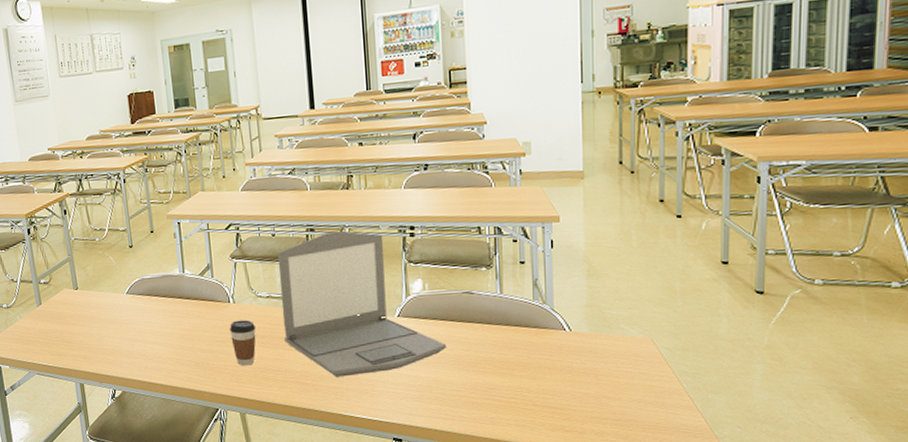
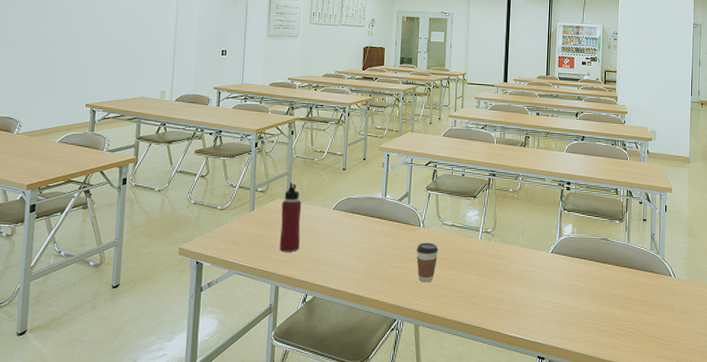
water bottle: none [69,268,98,346] -> present [279,182,302,252]
laptop: present [277,231,446,377] -> none [461,178,585,300]

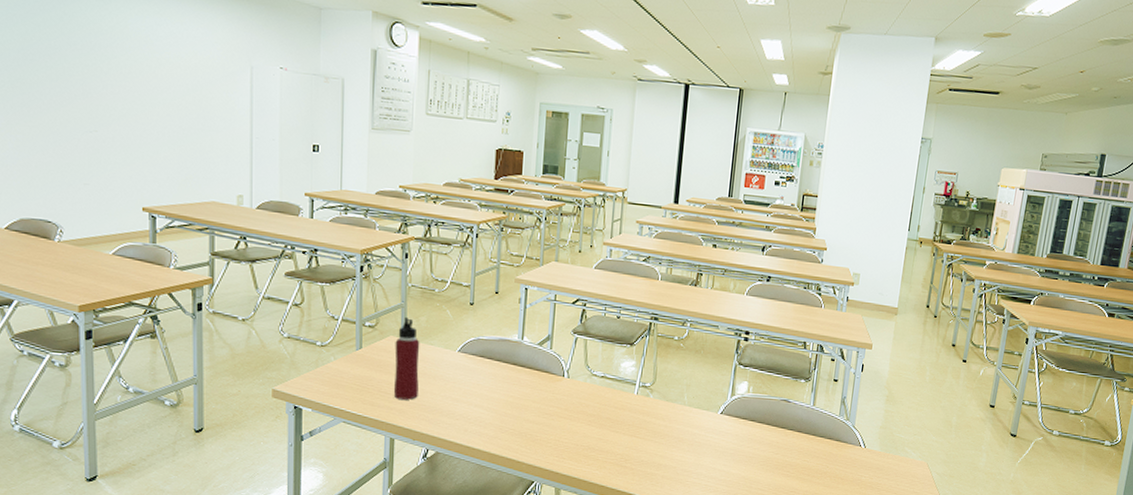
coffee cup: present [416,242,438,283] -> none [559,395,585,442]

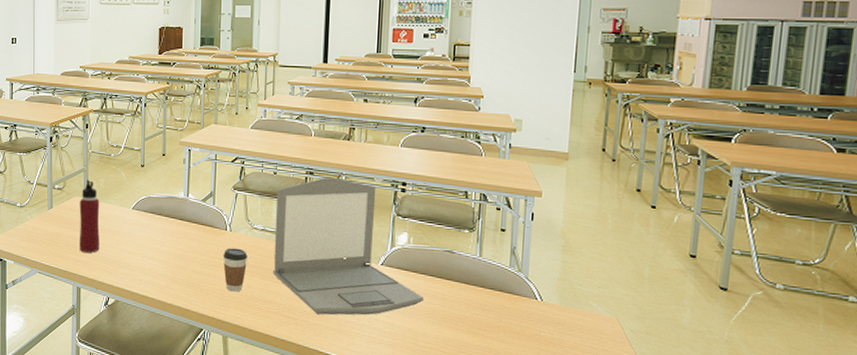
coffee cup: none [559,395,585,442] -> present [223,248,247,292]
laptop: none [612,323,759,465] -> present [273,177,423,316]

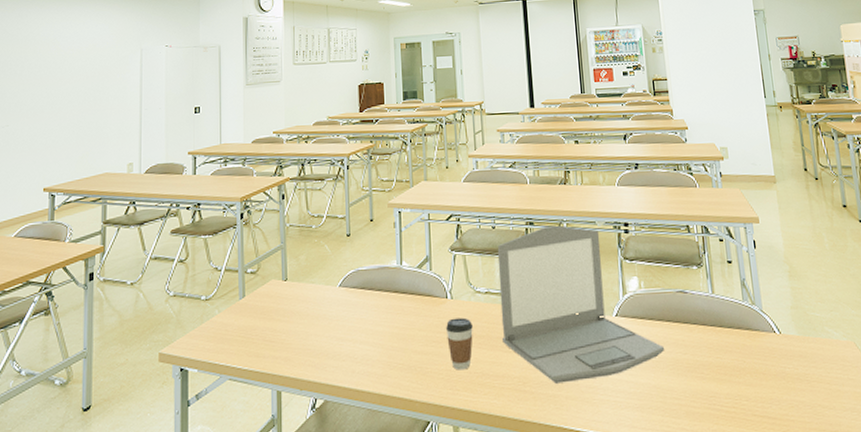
water bottle: present [79,179,100,253] -> none [277,257,302,346]

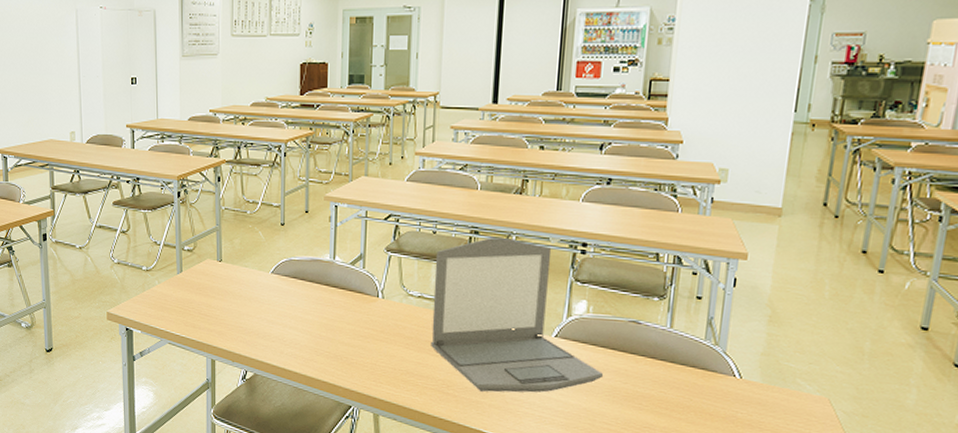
coffee cup: present [446,317,473,370] -> none [374,317,402,366]

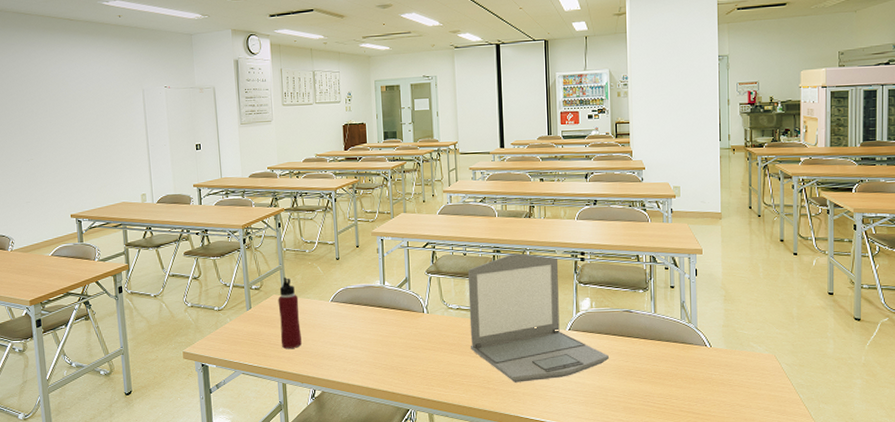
water bottle: none [212,239,235,322] -> present [278,277,302,349]

